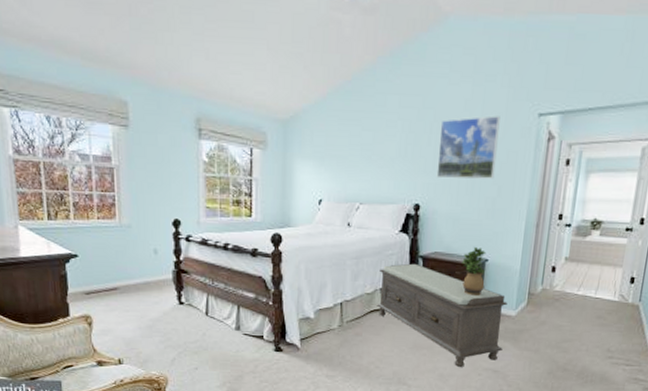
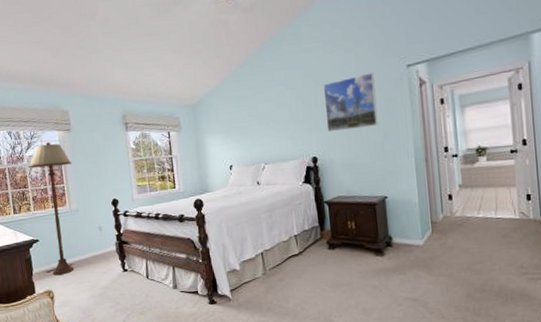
floor lamp: none [70,136,127,300] -> present [28,141,75,276]
bench: present [376,263,508,368] -> none [291,209,418,301]
potted plant: present [462,246,487,296] -> none [363,186,389,231]

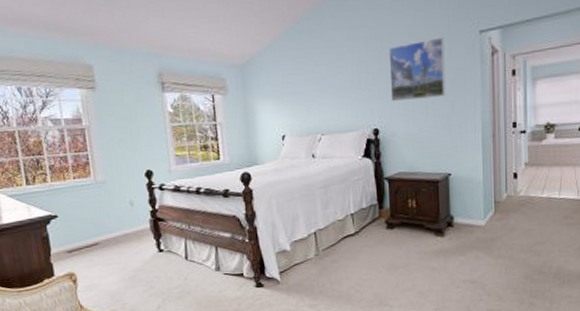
floor lamp: present [28,141,75,276] -> none [43,101,101,256]

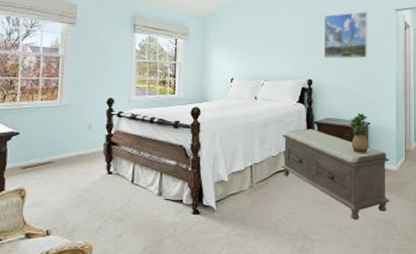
bench: none [348,185,477,283] -> present [281,128,390,220]
potted plant: none [426,162,451,211] -> present [349,112,369,154]

